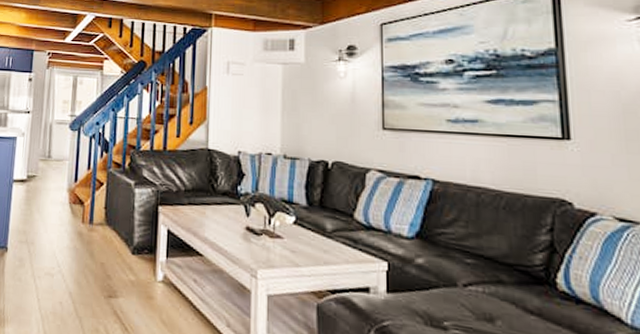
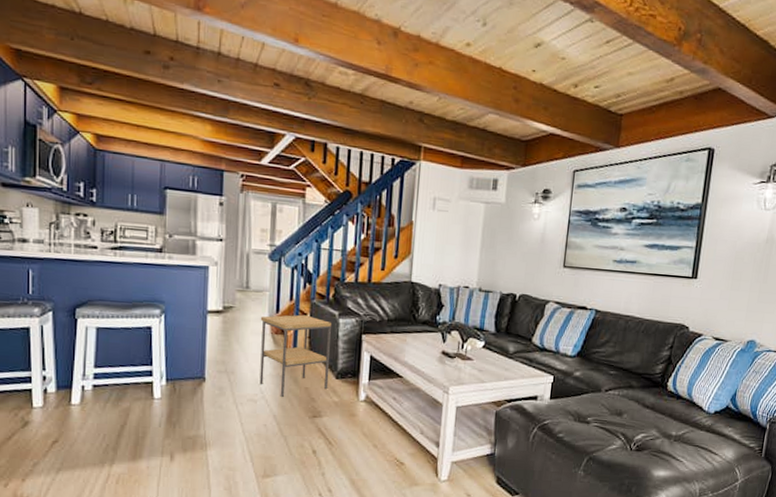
side table: none [57,184,127,272] -> present [259,314,331,397]

